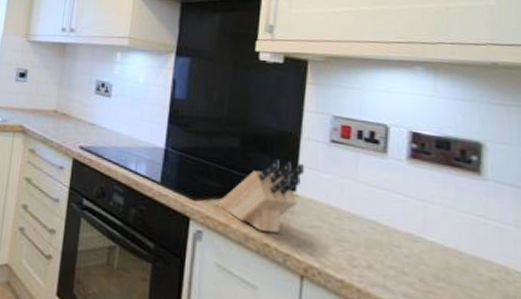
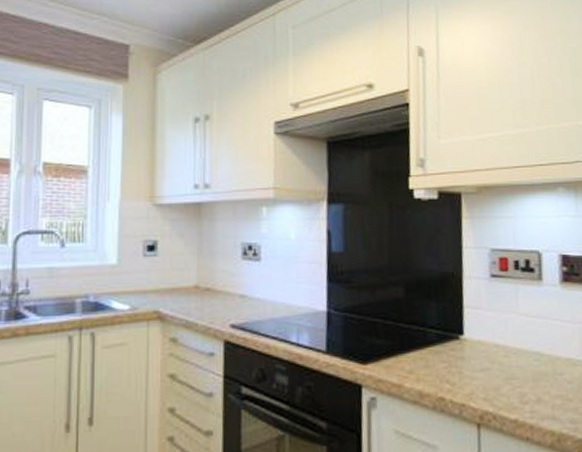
knife block: present [217,159,305,233] -> none [388,304,470,385]

